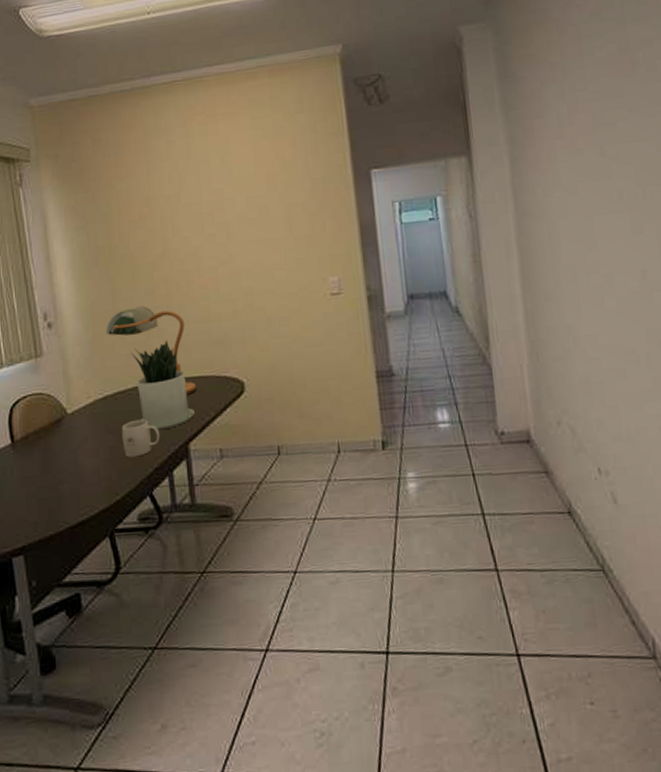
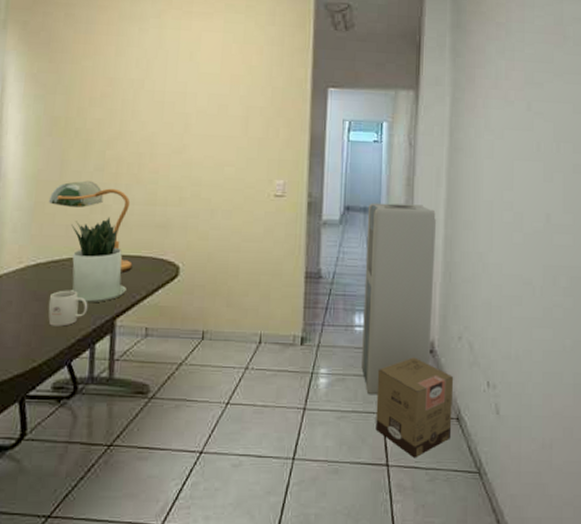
water cooler: none [433,281,528,496] -> present [361,203,437,395]
cardboard box: none [470,450,564,560] -> present [375,357,454,458]

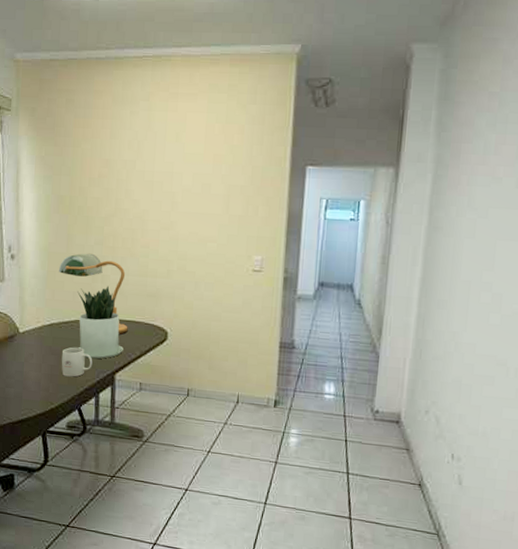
water cooler: present [361,203,437,395] -> none [329,280,411,457]
cardboard box: present [375,357,454,458] -> none [340,426,419,515]

